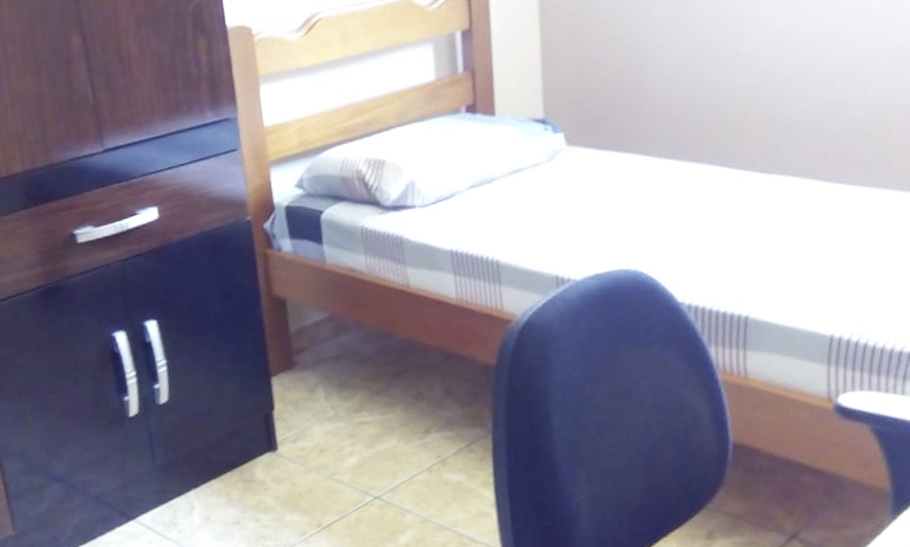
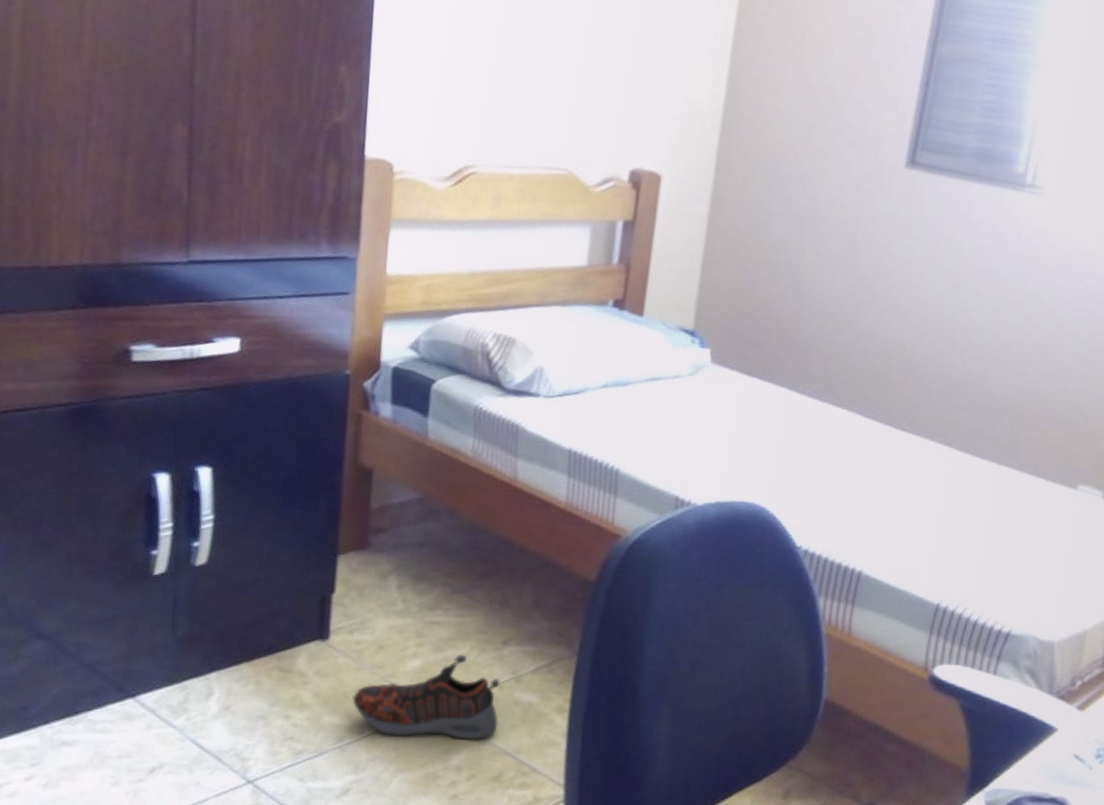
shoe: none [306,447,434,526] -> present [352,655,500,740]

